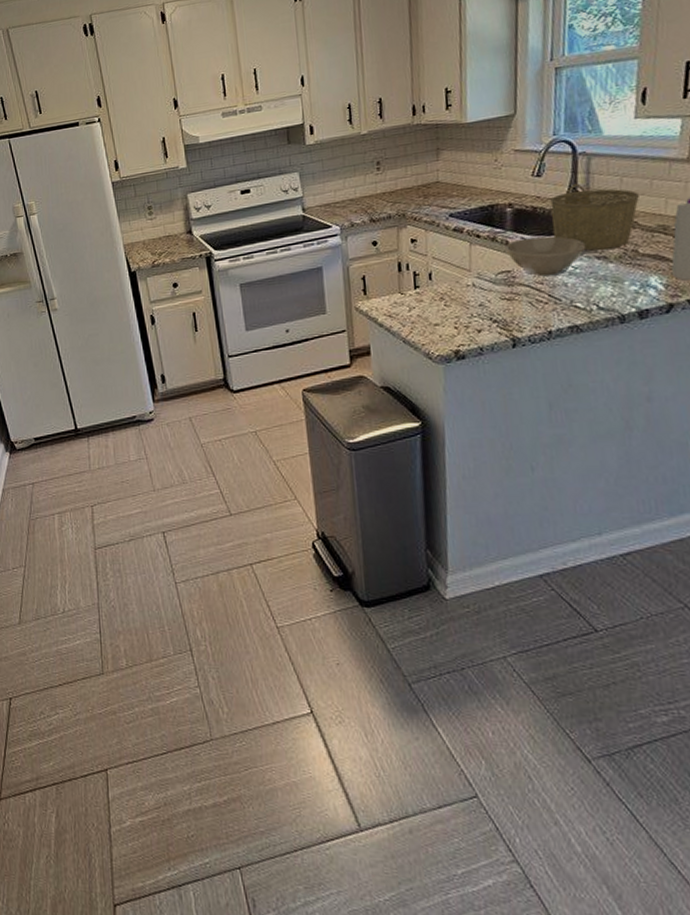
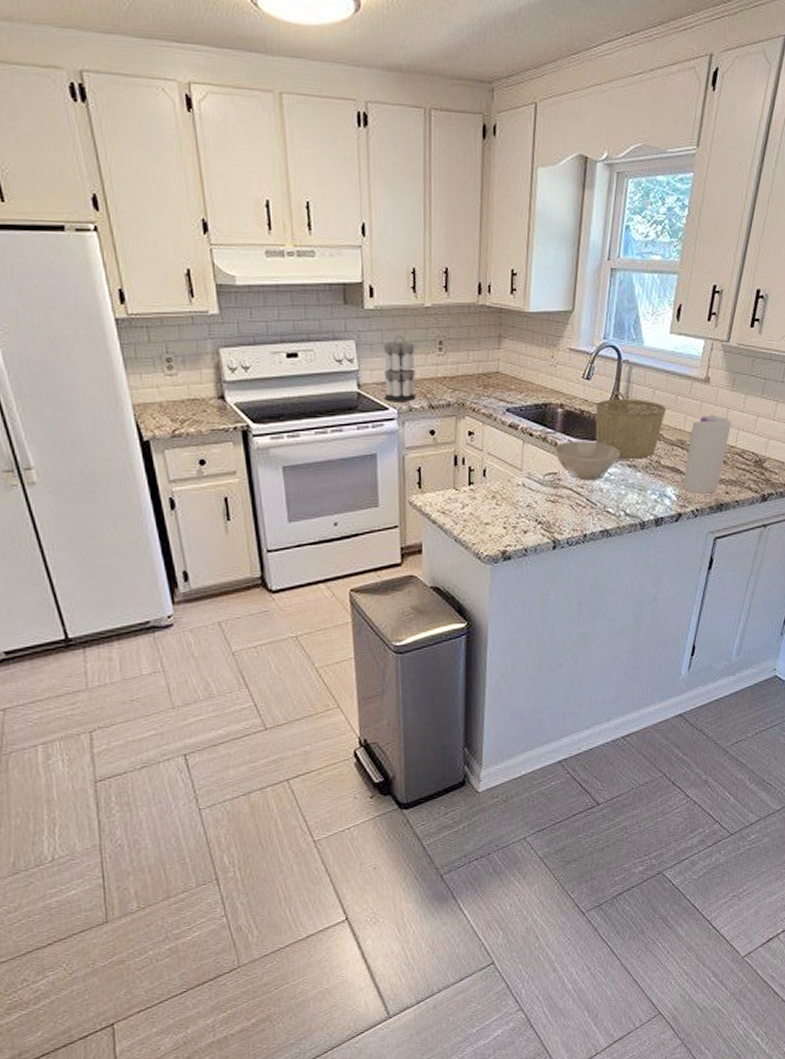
spice rack: none [324,161,357,221] -> present [383,334,416,402]

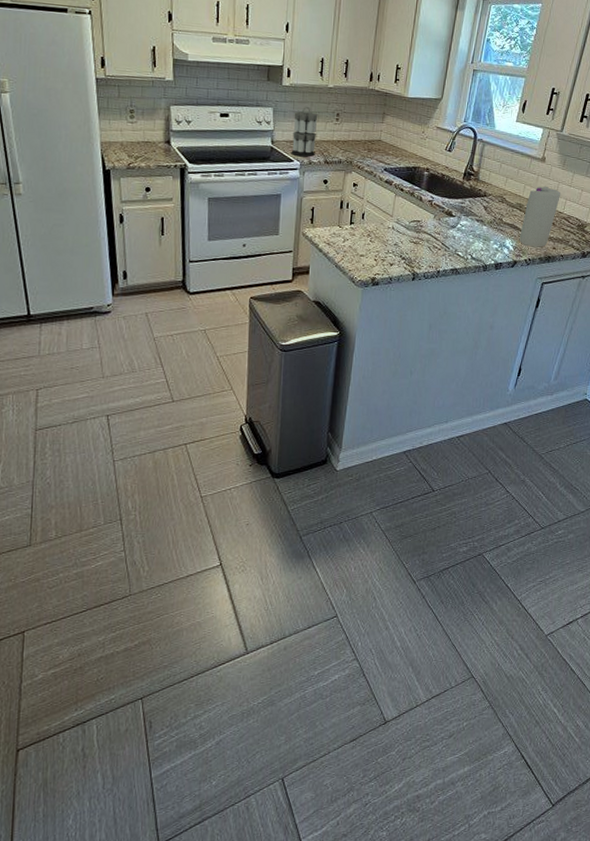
bowl: present [554,441,621,481] -> none [419,197,472,229]
basket: present [595,390,667,459] -> none [452,161,510,216]

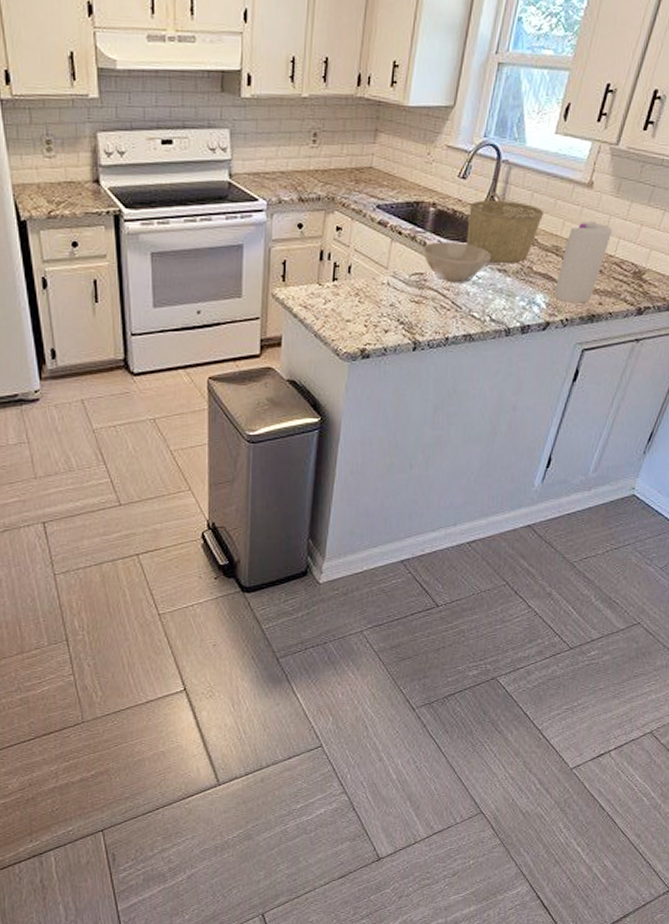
spice rack: present [291,106,318,158] -> none [254,124,289,194]
bowl: none [419,197,472,229] -> present [422,242,492,283]
basket: none [452,161,510,216] -> present [466,191,545,263]

